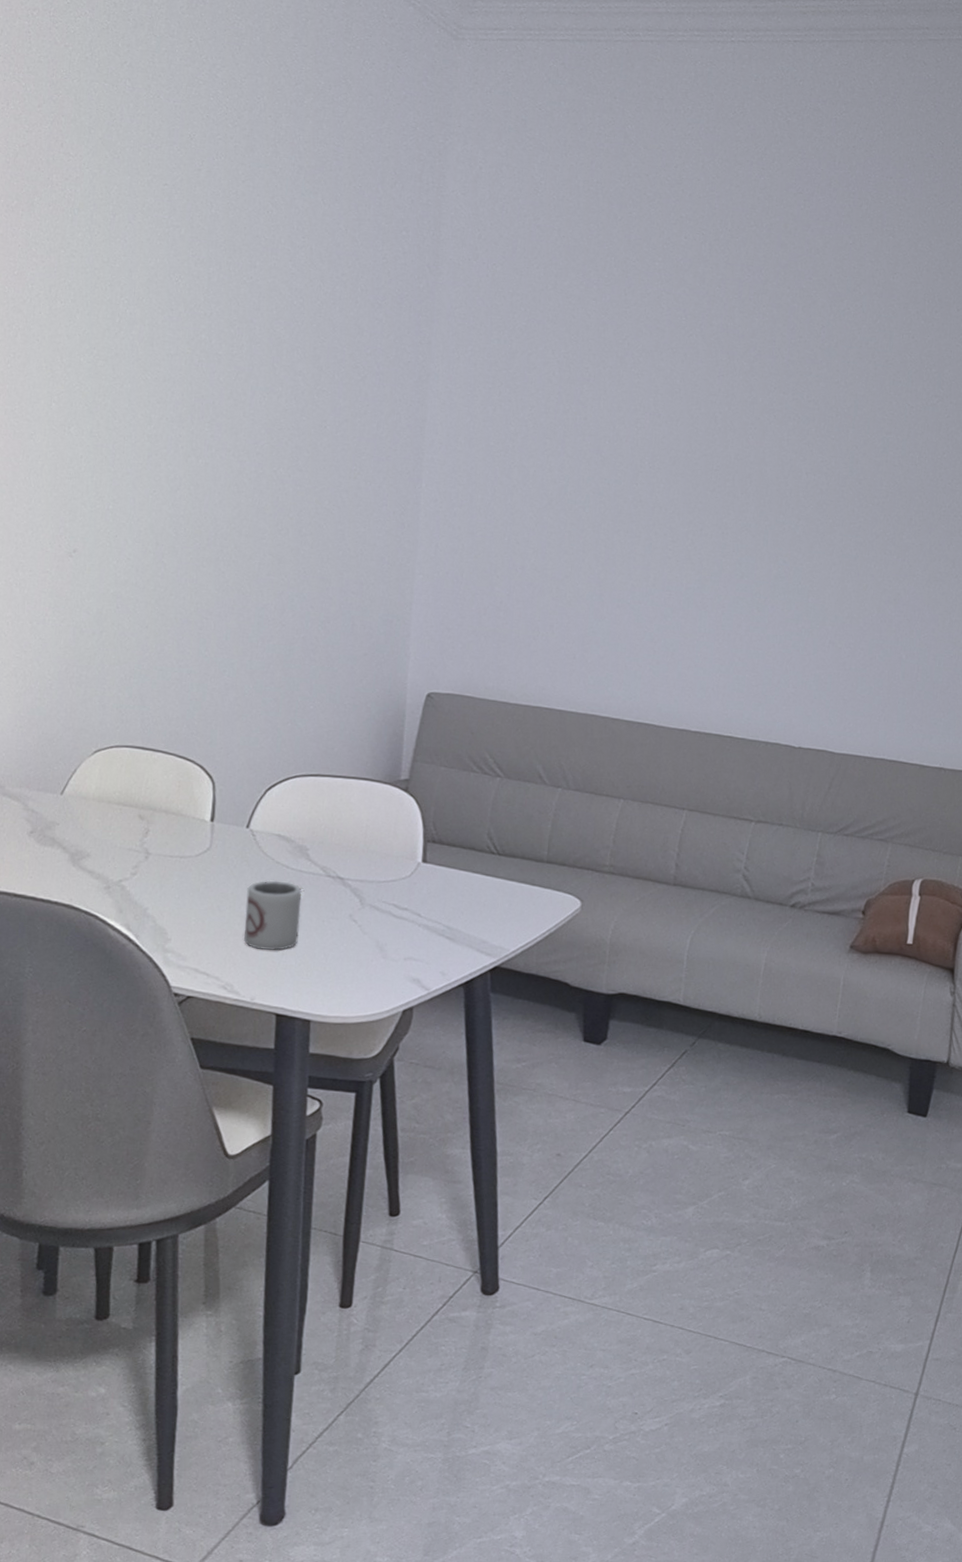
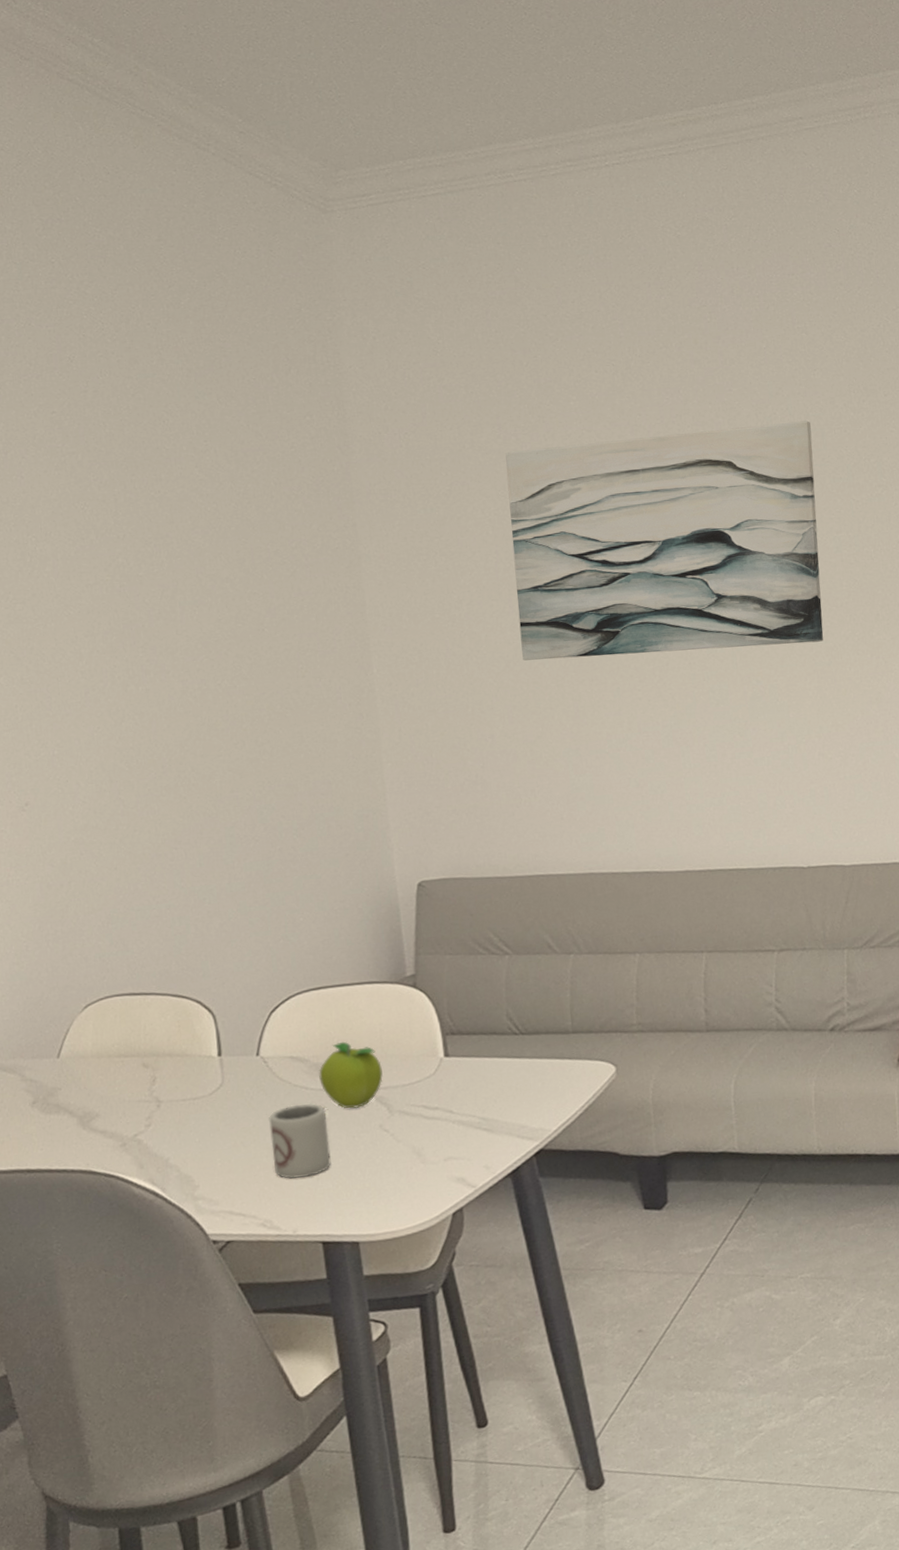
fruit: none [301,829,362,895] -> present [319,1041,383,1109]
wall art: none [565,299,881,535] -> present [505,421,824,661]

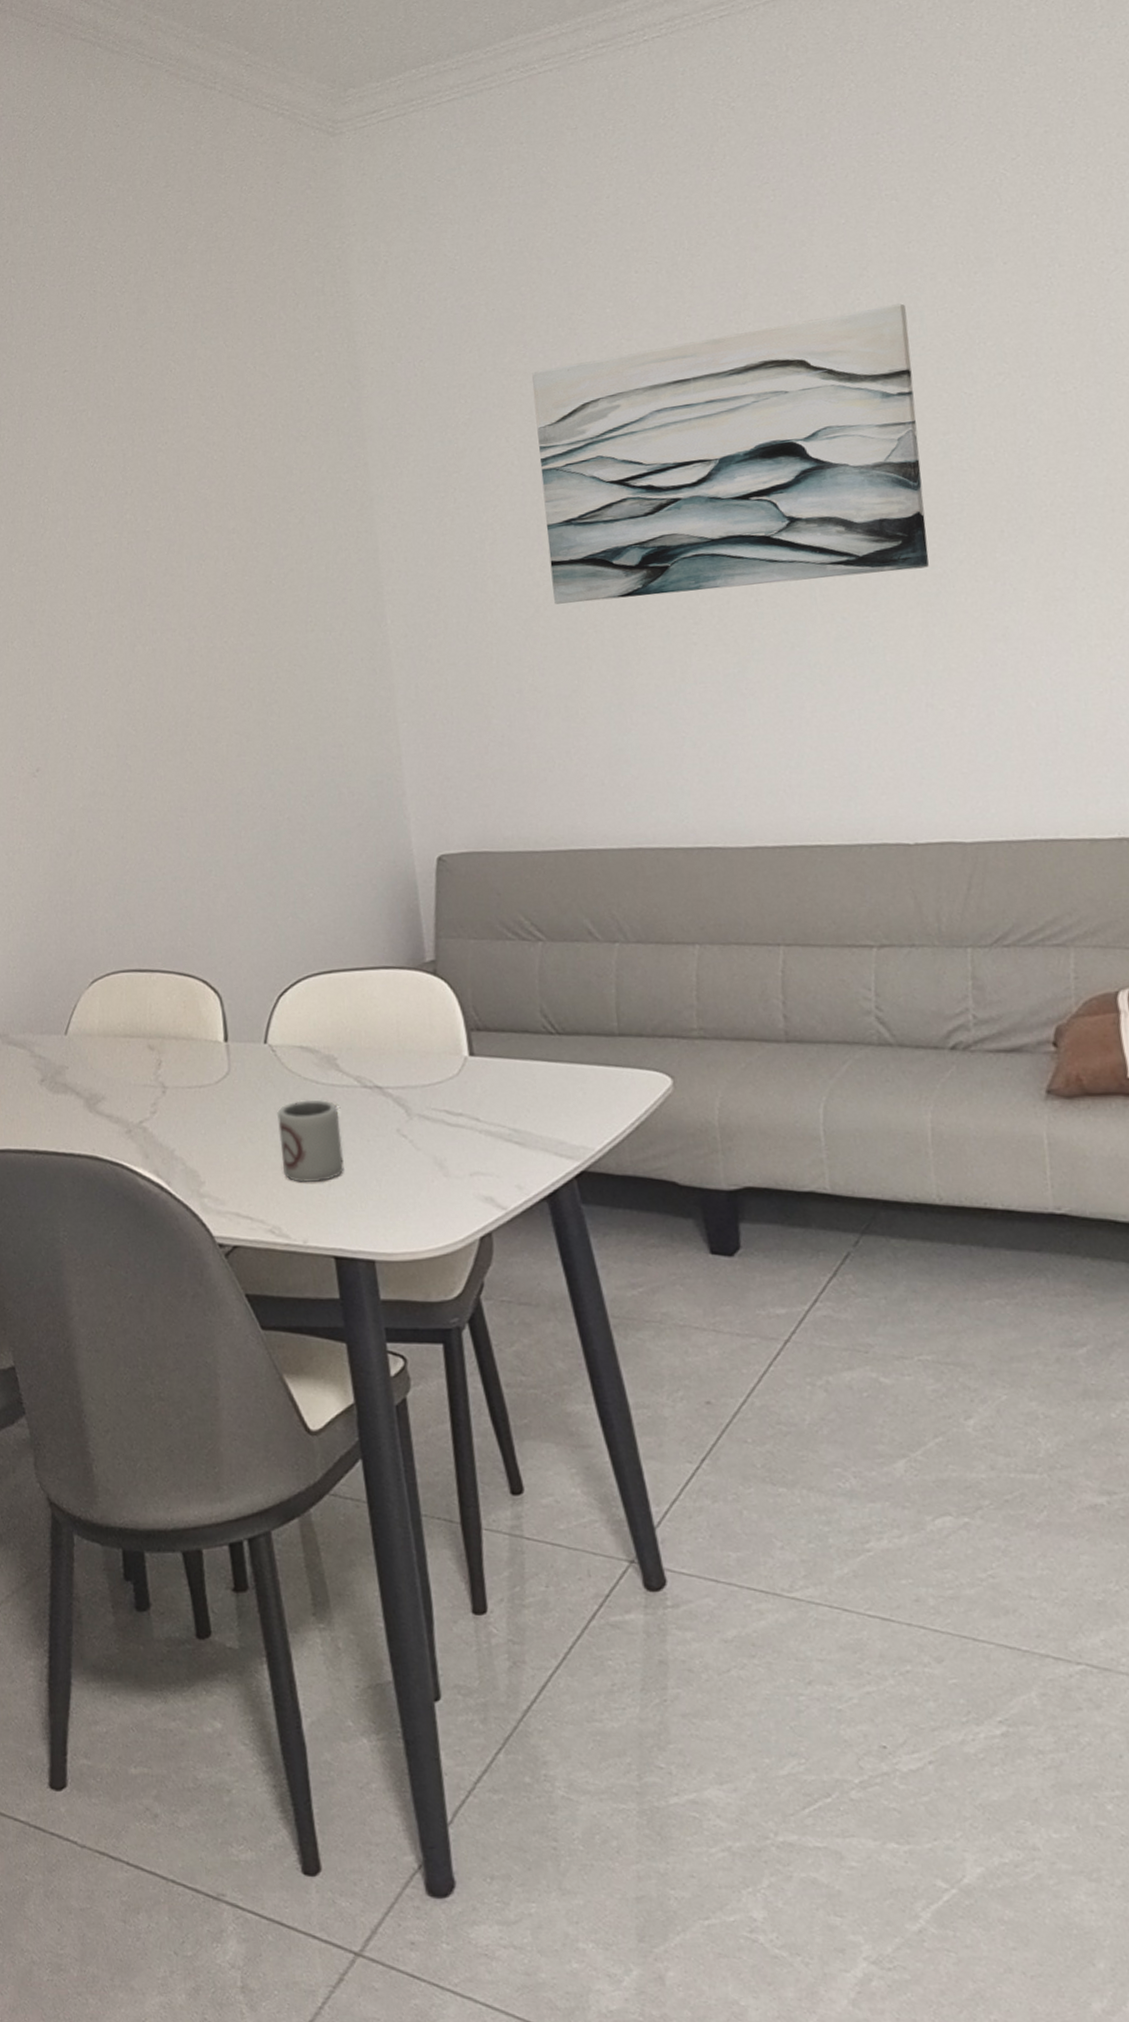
fruit: present [319,1041,383,1109] -> none [330,1032,400,1108]

